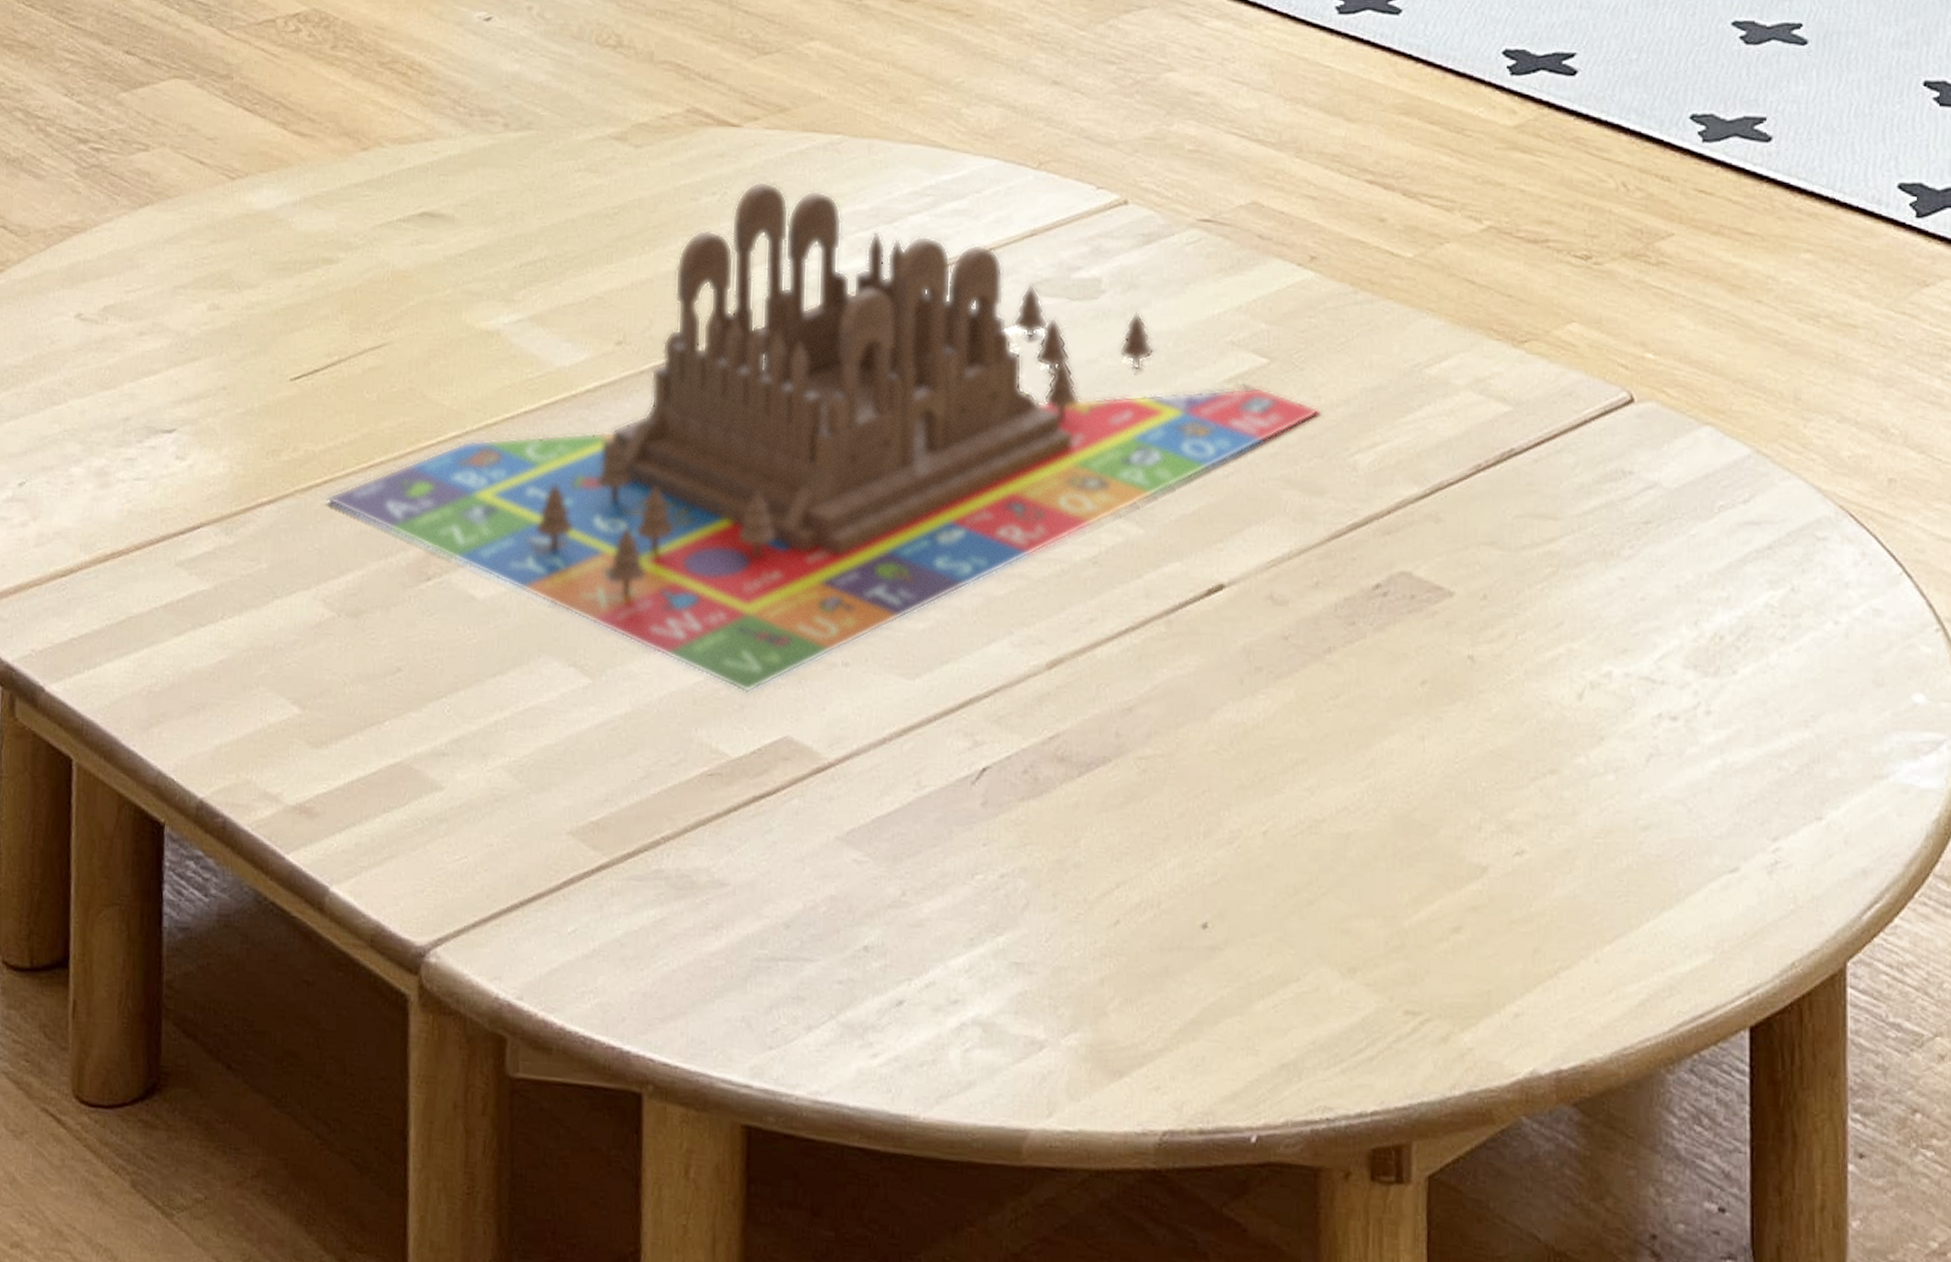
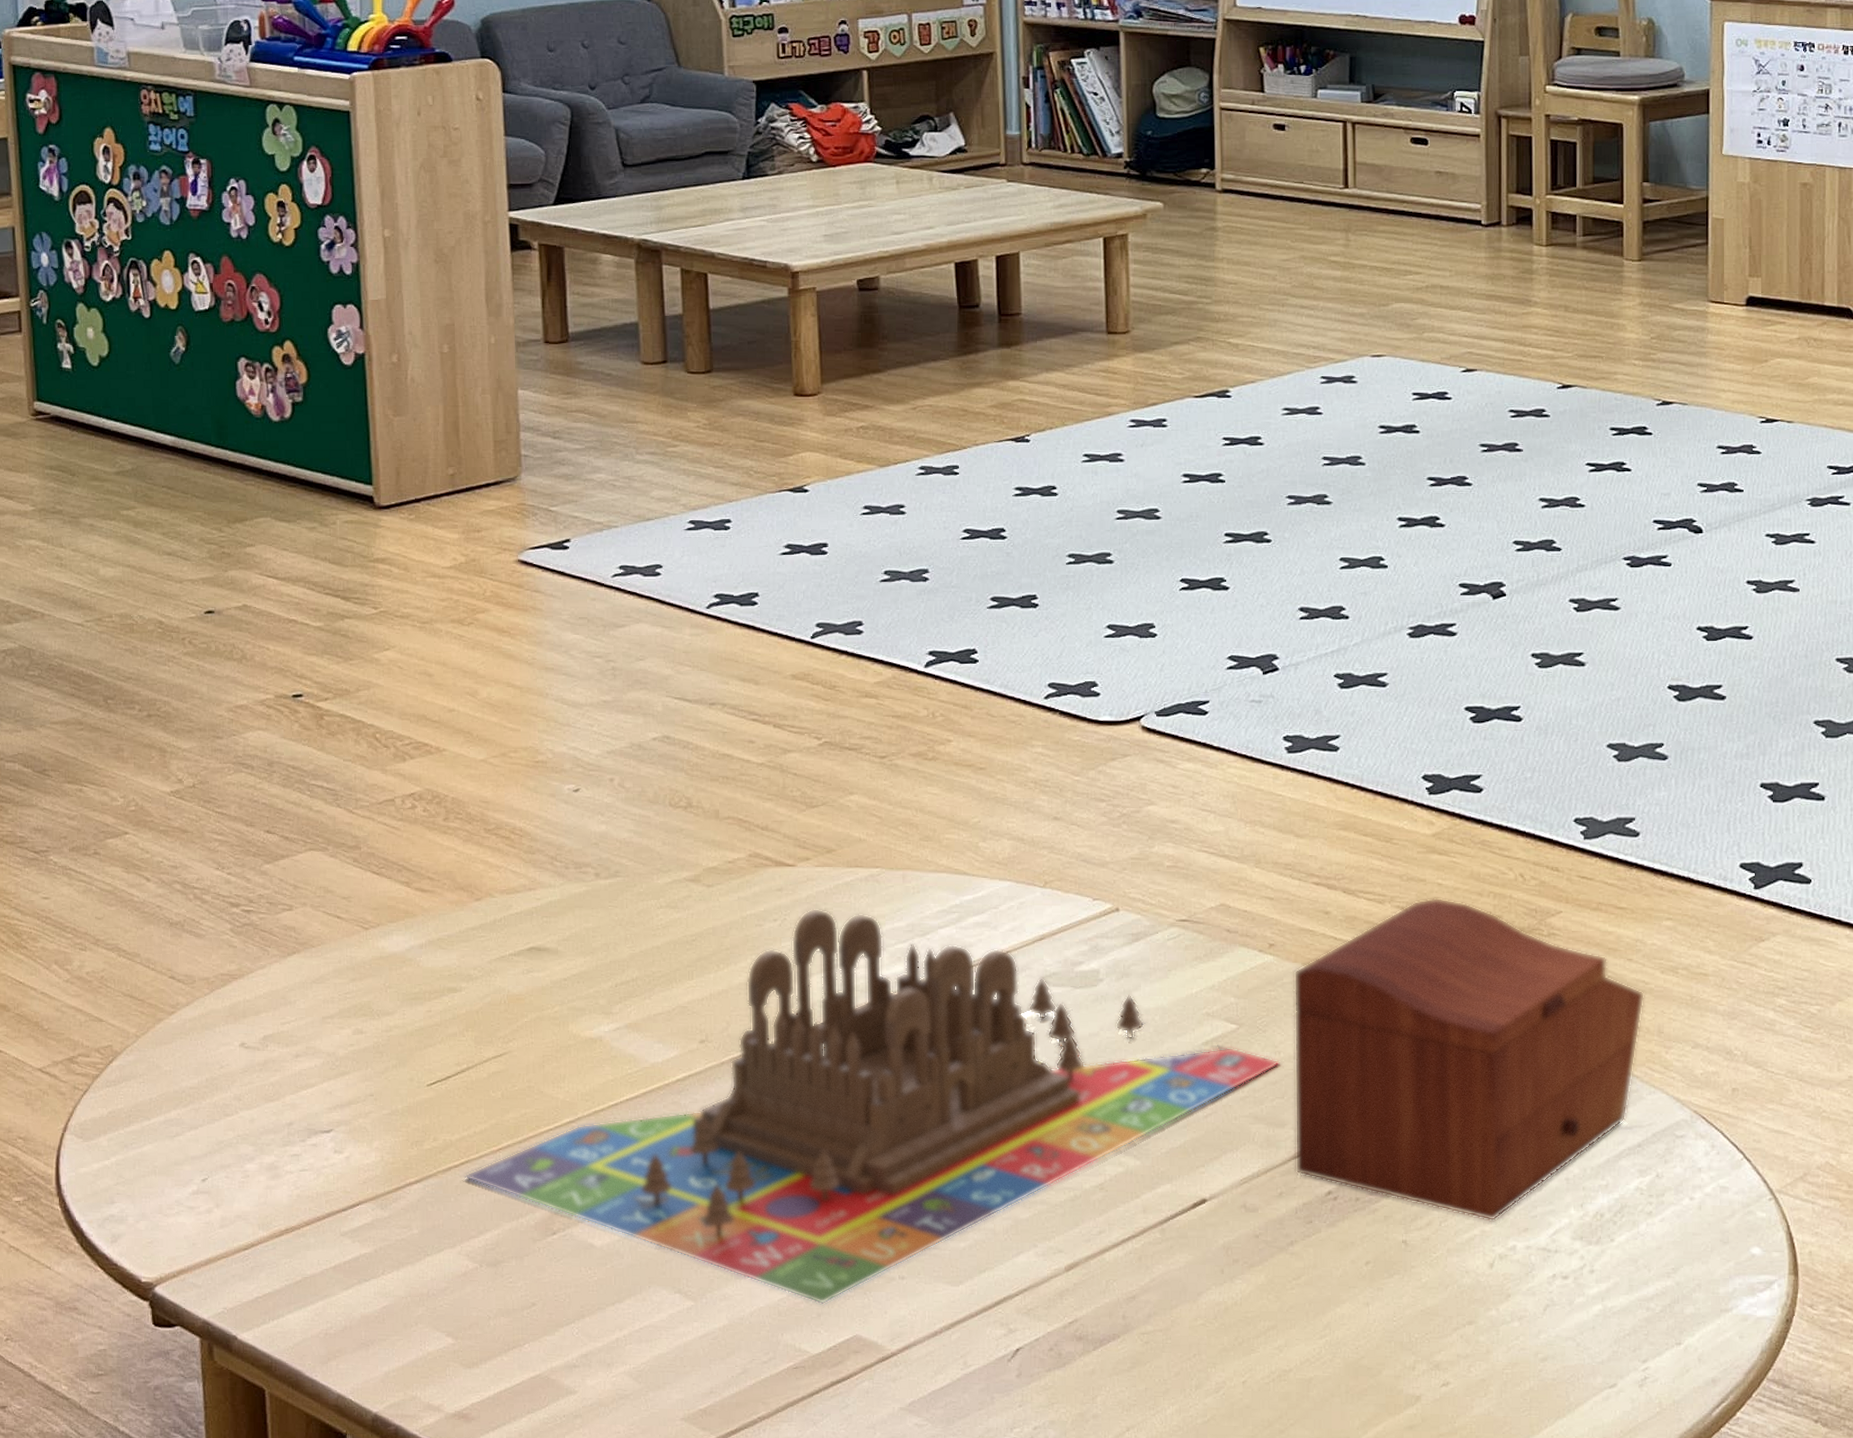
sewing box: none [1336,207,1778,638] -> present [1293,897,1645,1222]

